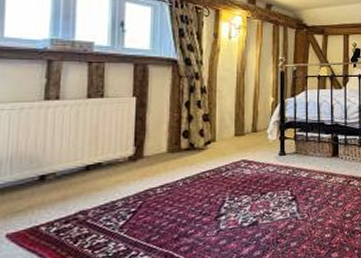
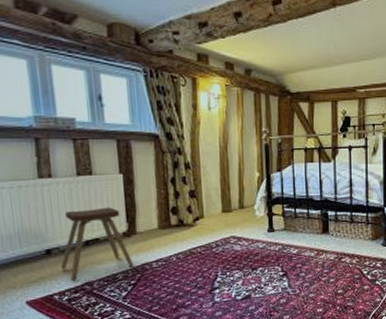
music stool: none [54,130,136,209] -> present [60,207,134,281]

